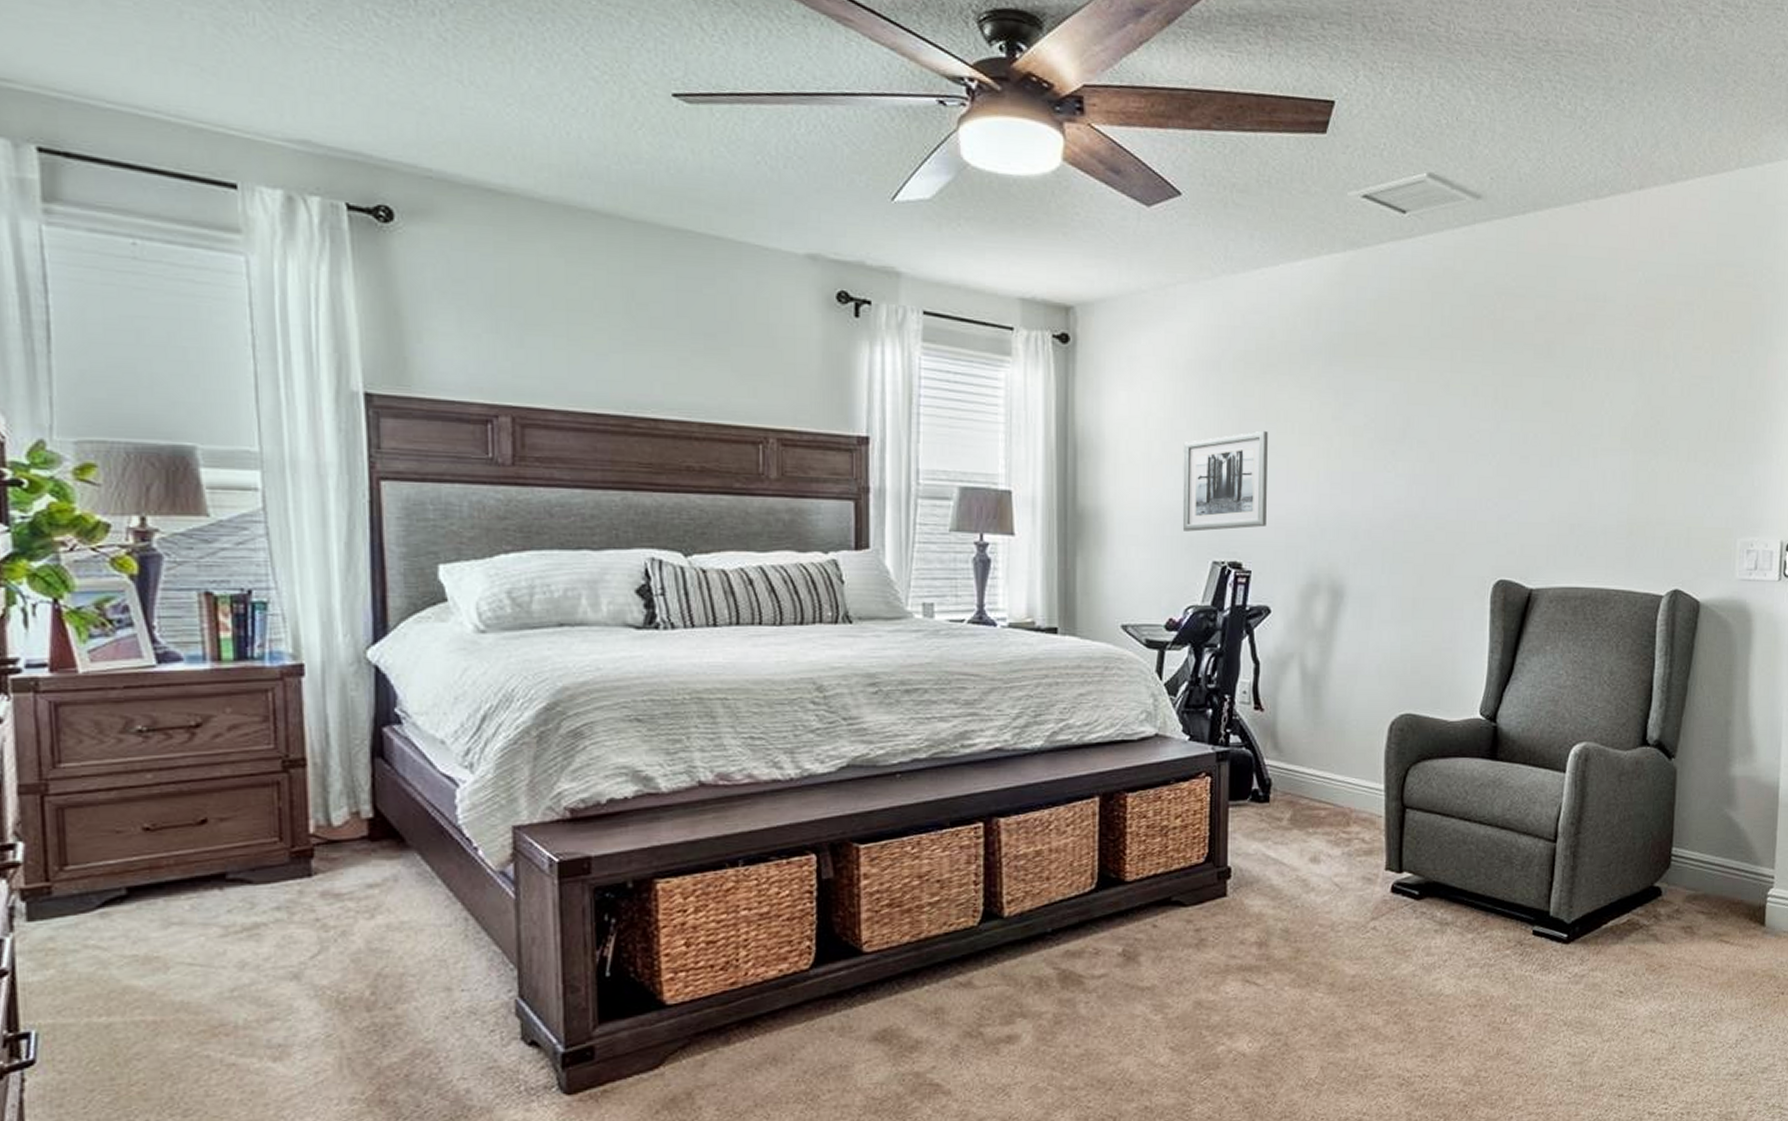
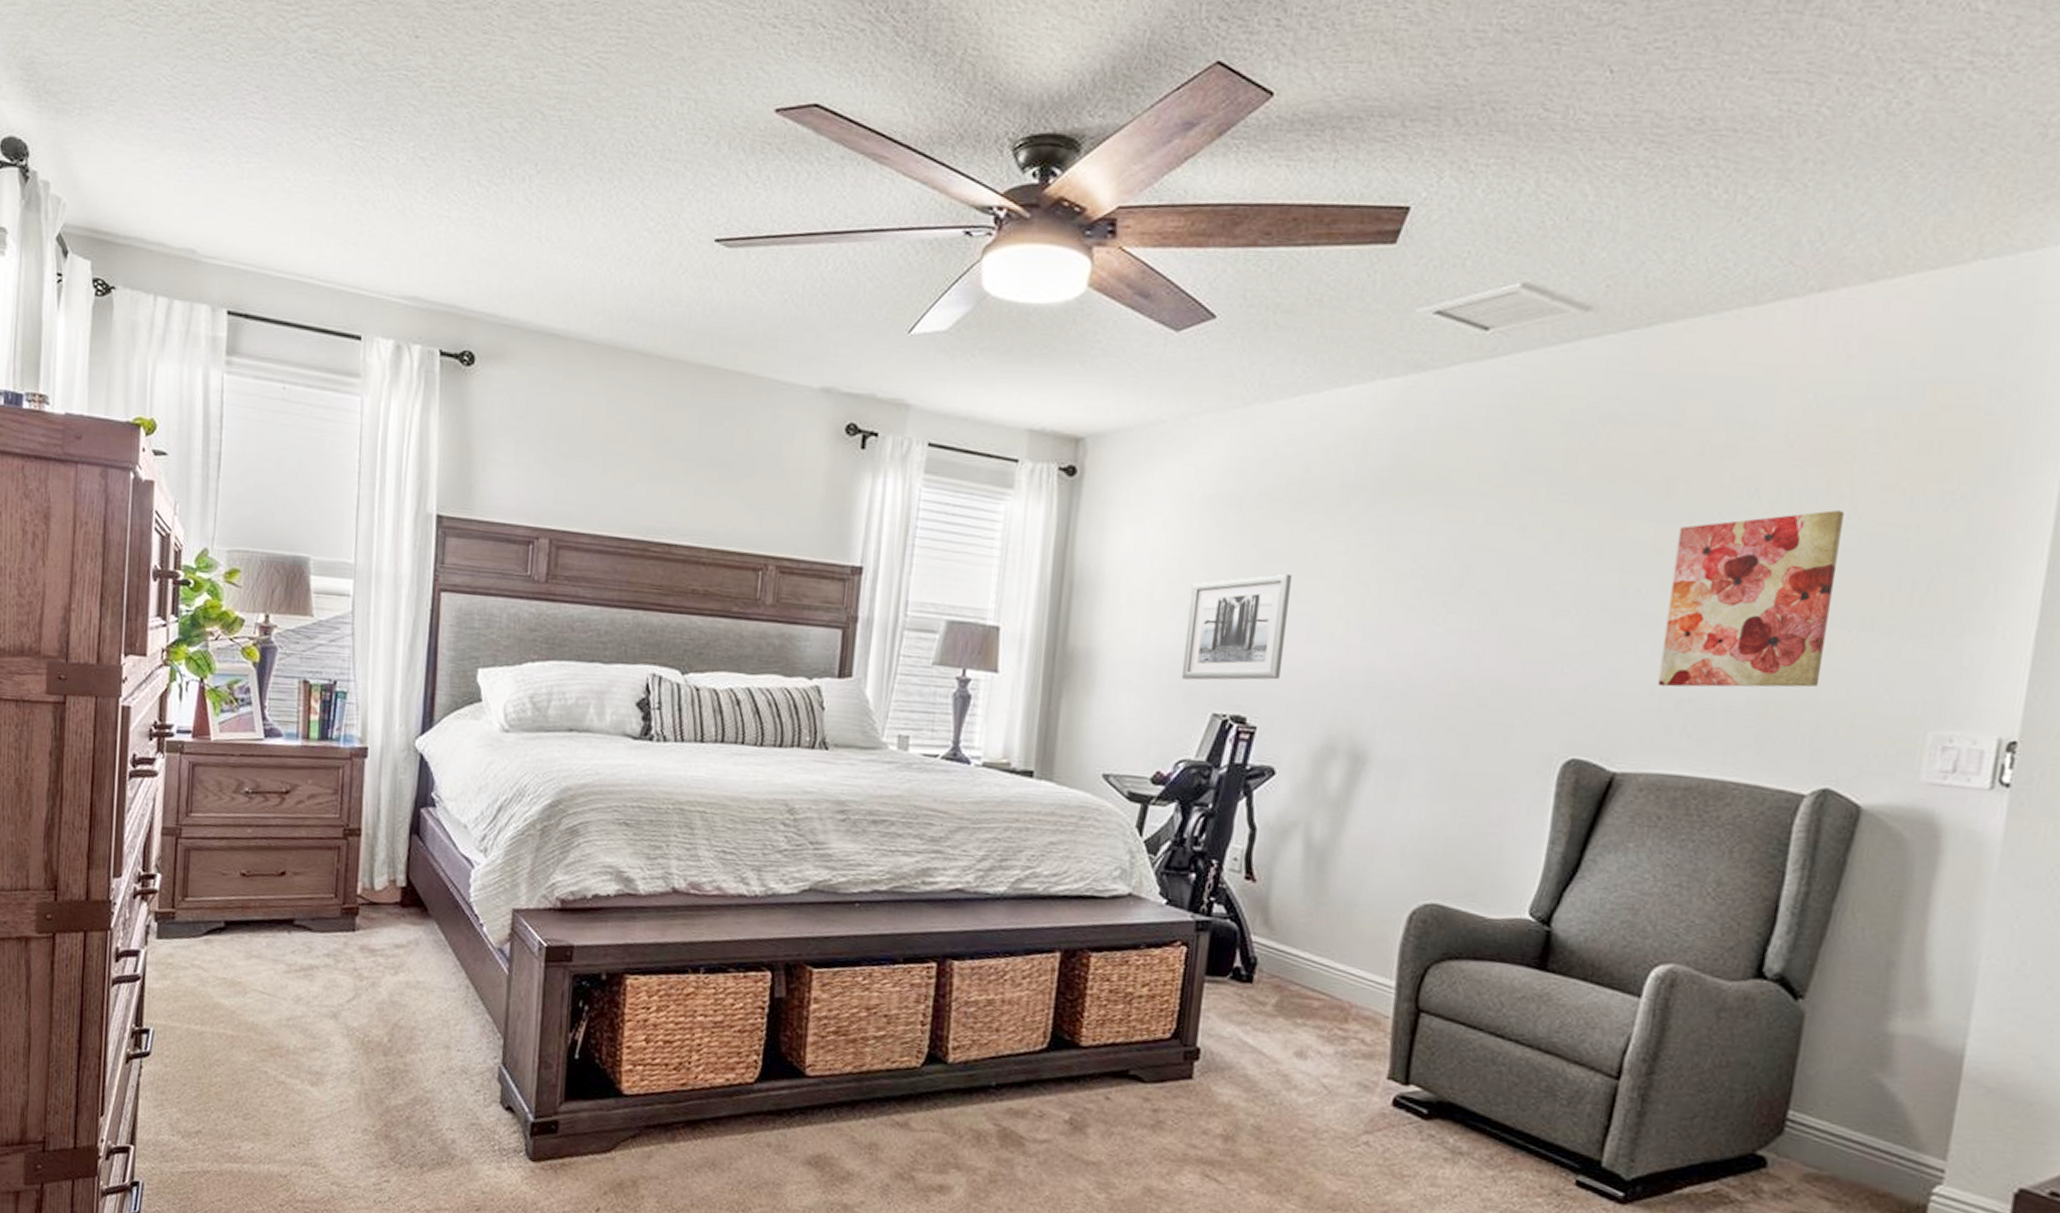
wall art: none [1555,366,1670,515] -> present [1657,510,1844,688]

